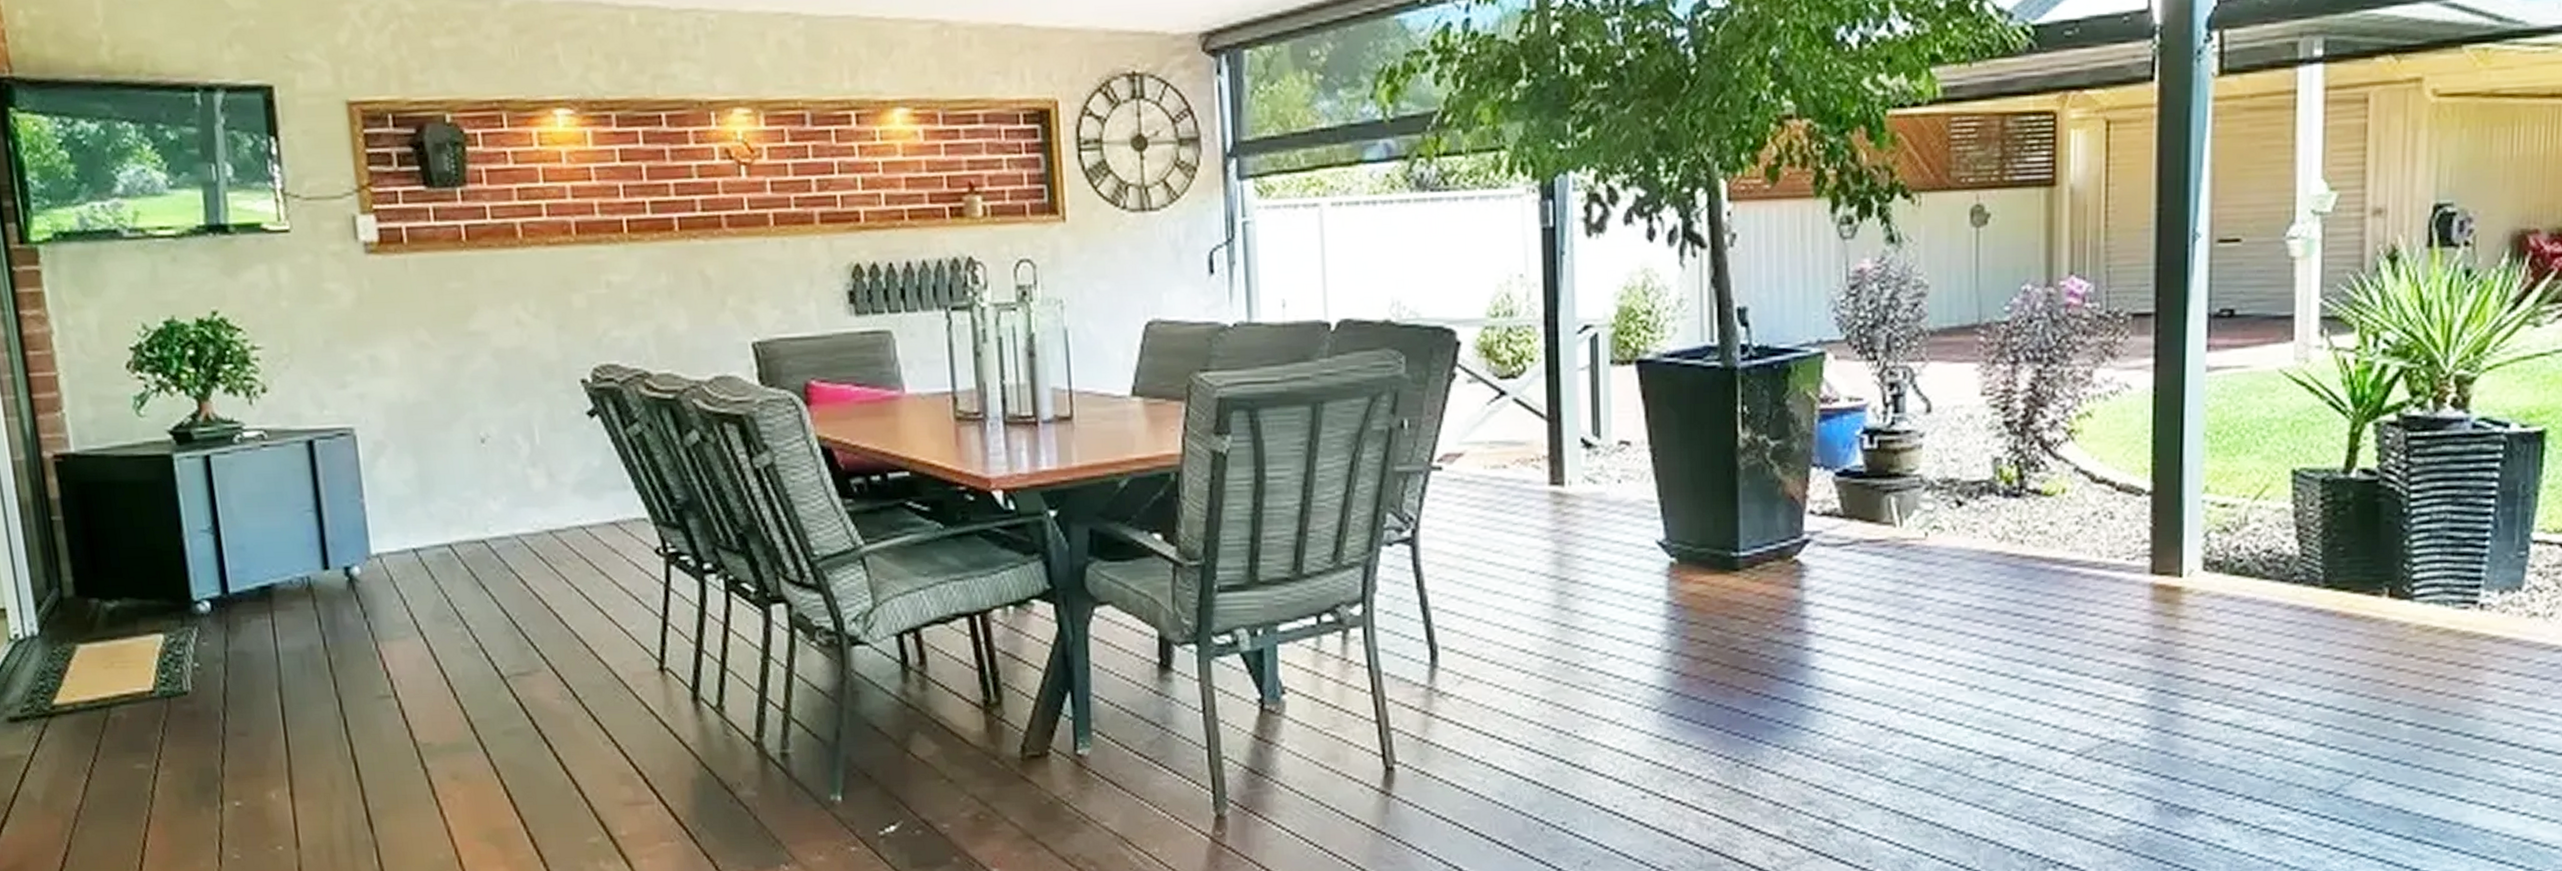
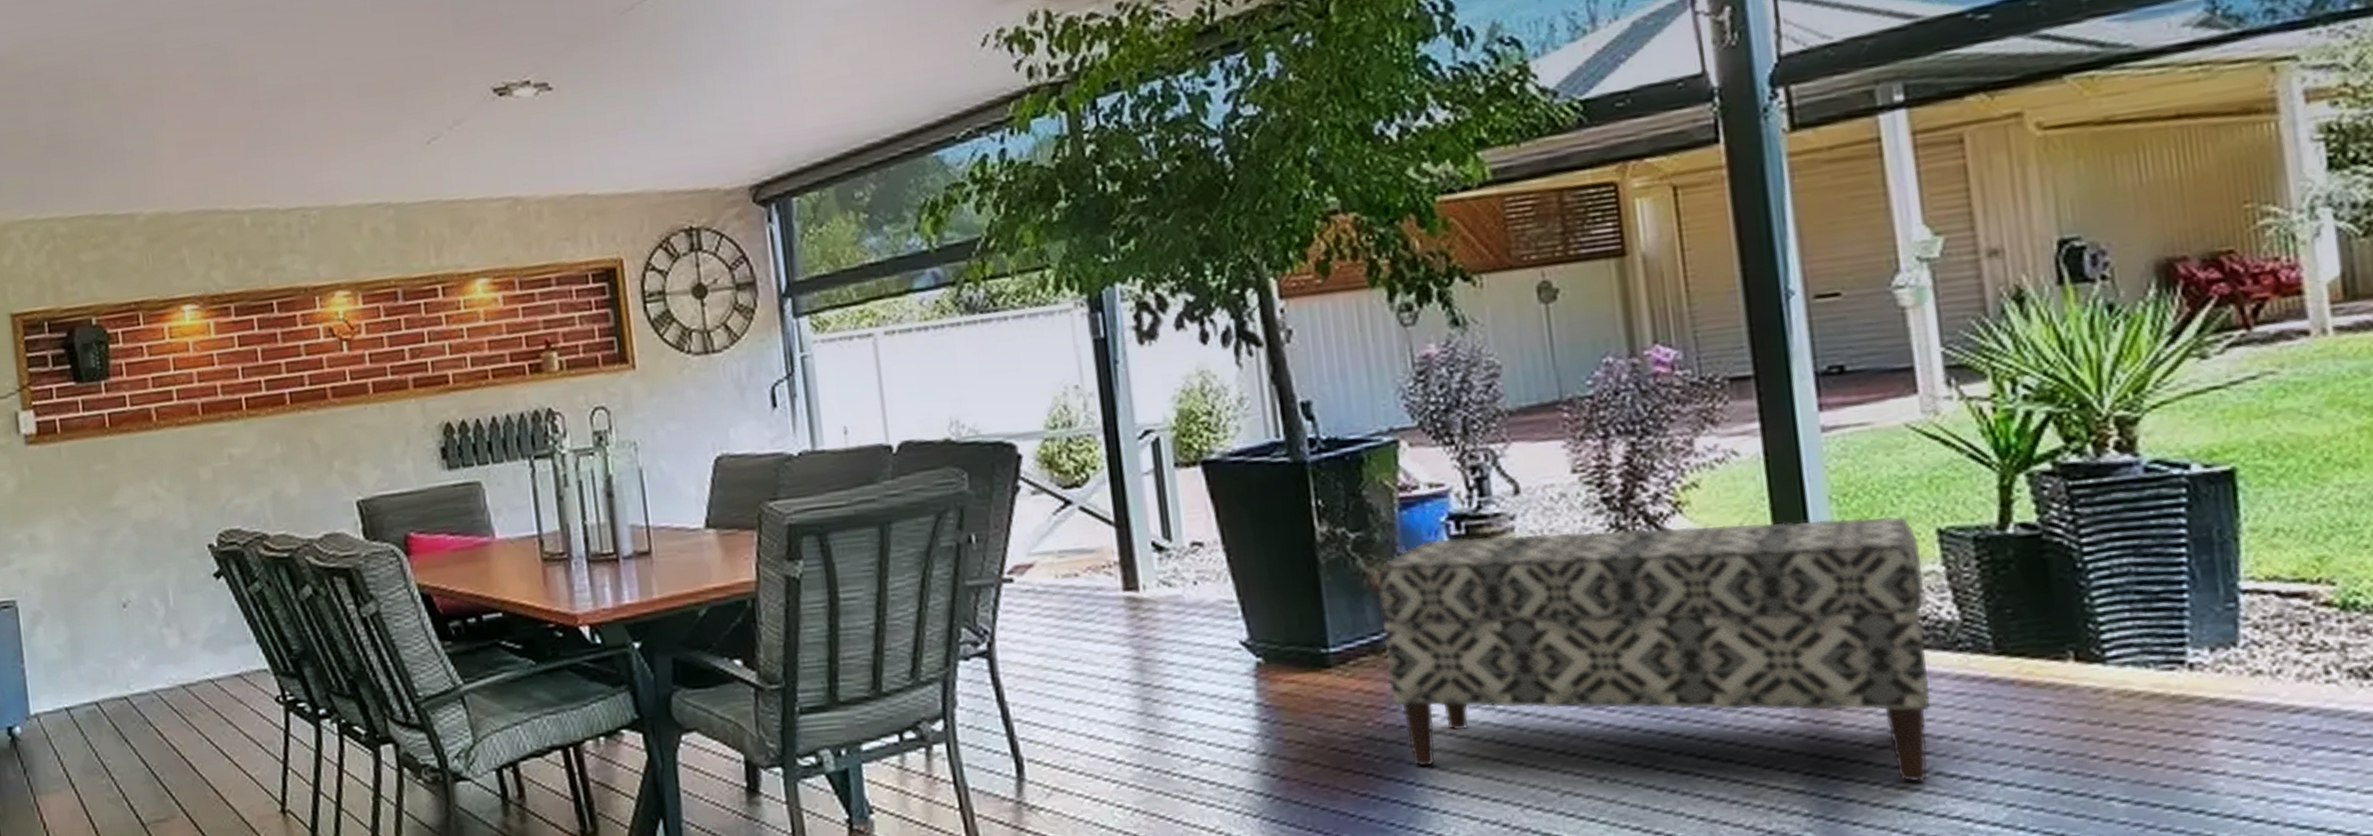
bench: none [1790,451,2275,700] -> present [1377,516,1931,782]

